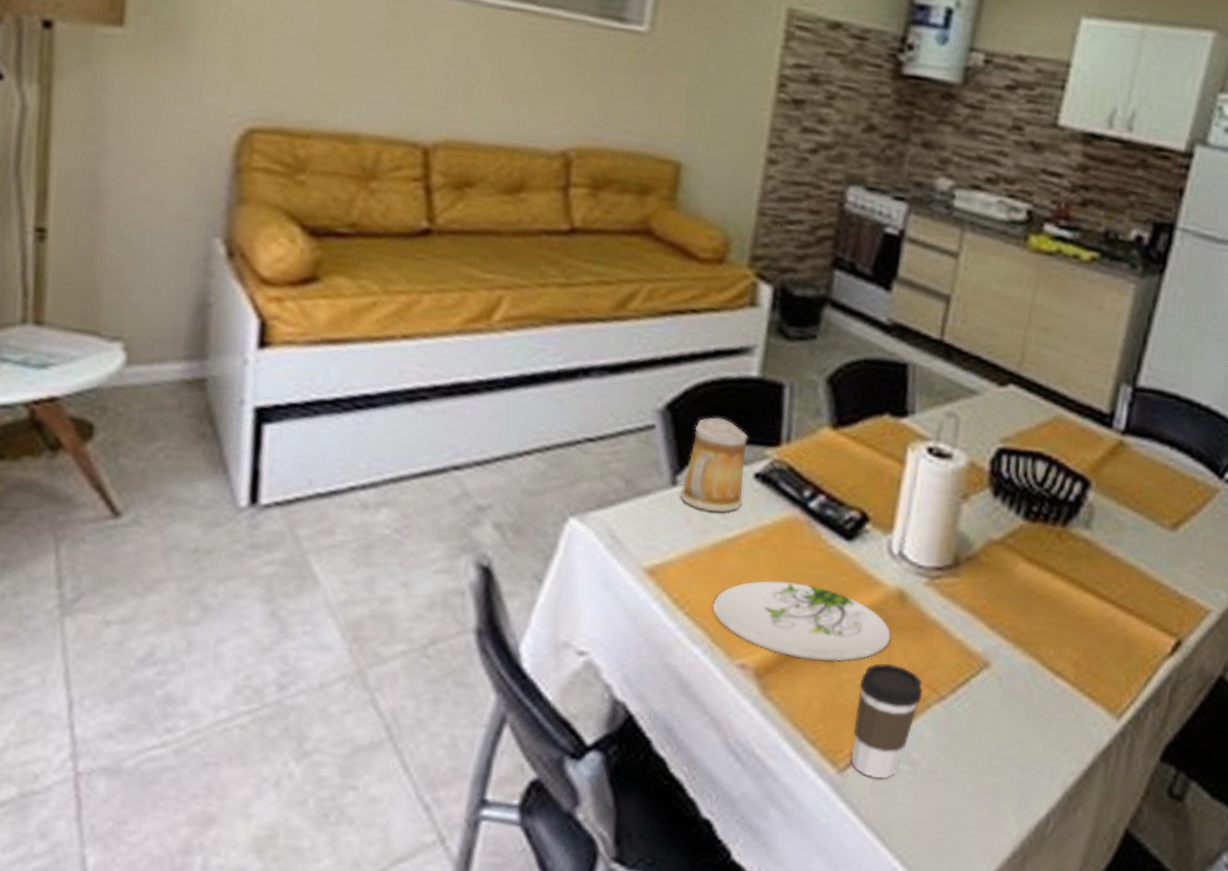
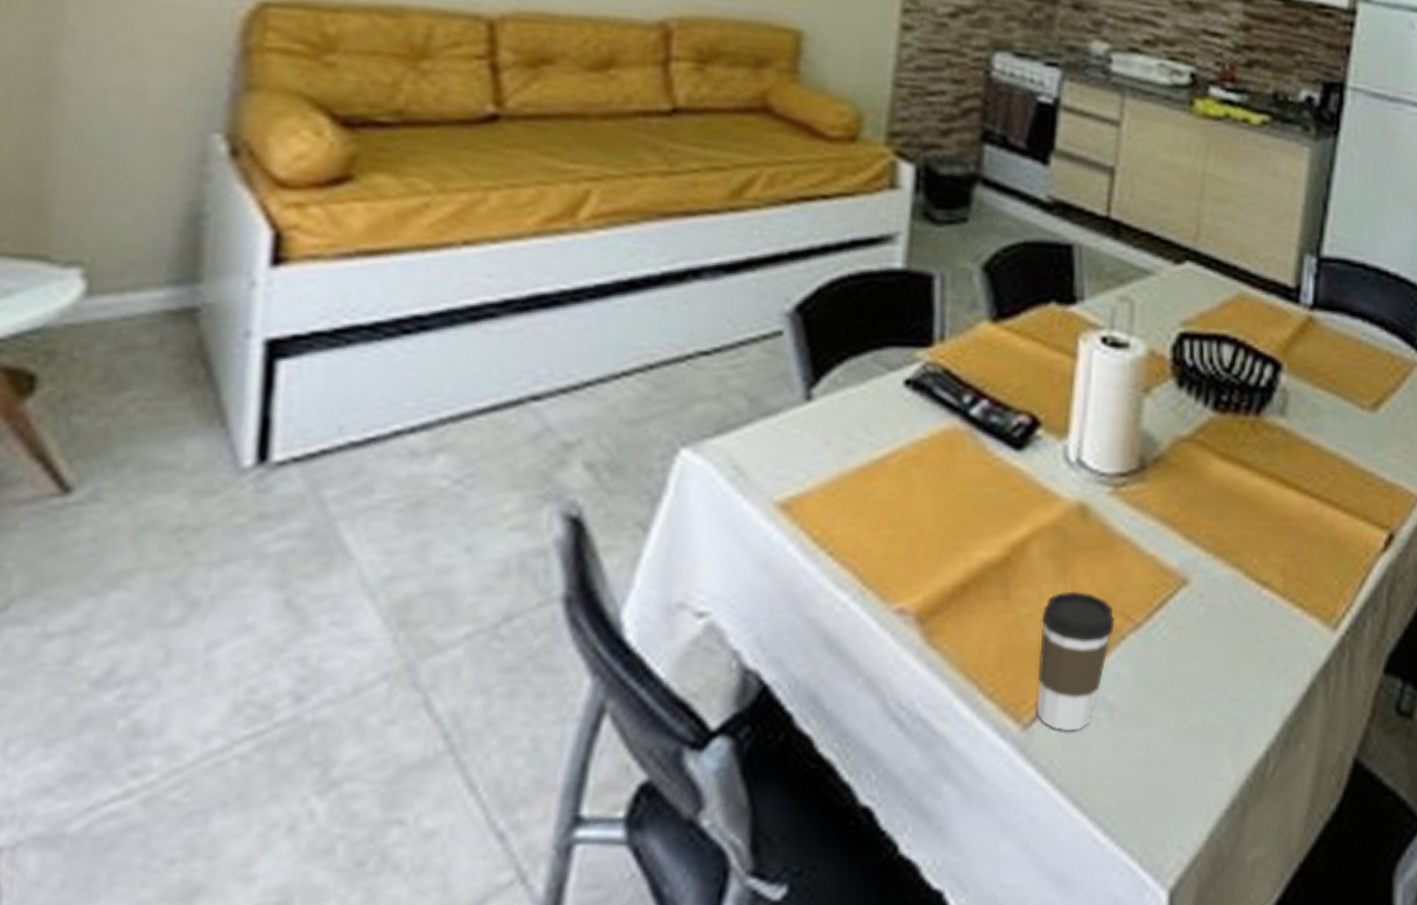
mug: present [679,417,748,513] -> none [816,317,894,429]
plate: present [713,580,891,662] -> none [862,504,1074,596]

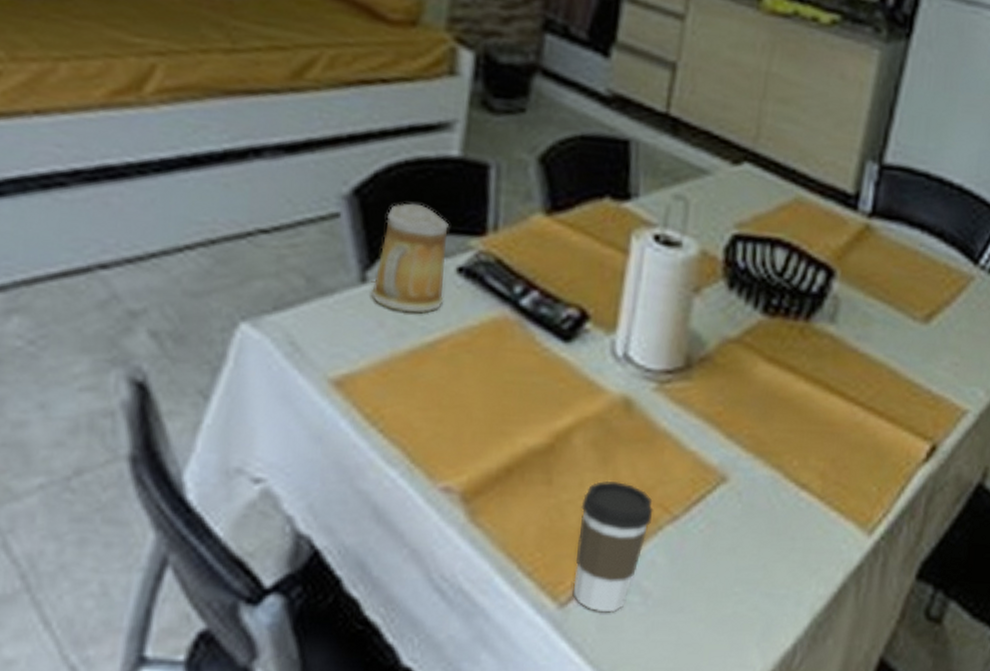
mug: none [816,317,894,429] -> present [370,203,449,314]

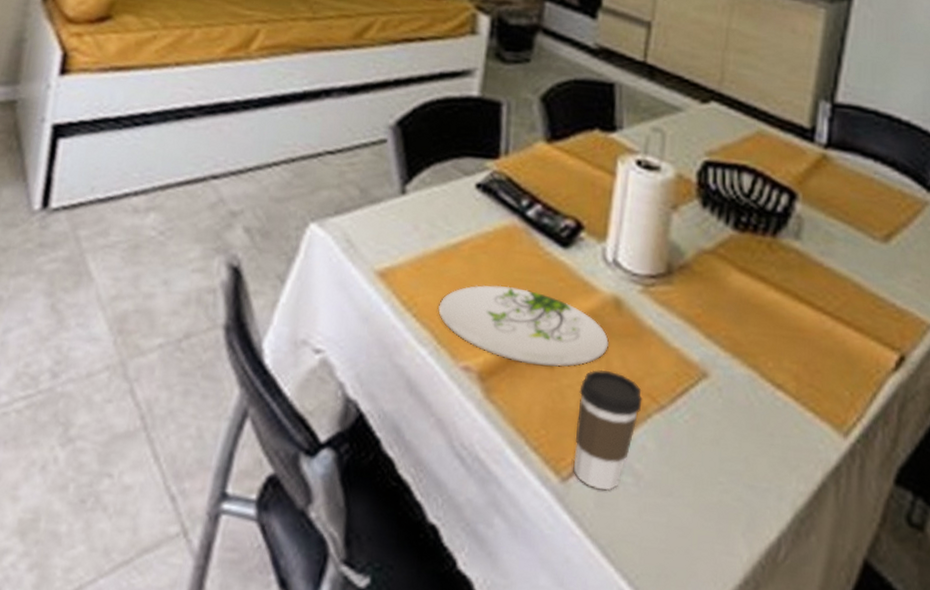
mug: present [370,203,449,314] -> none [408,132,470,220]
plate: none [411,389,617,481] -> present [438,285,609,367]

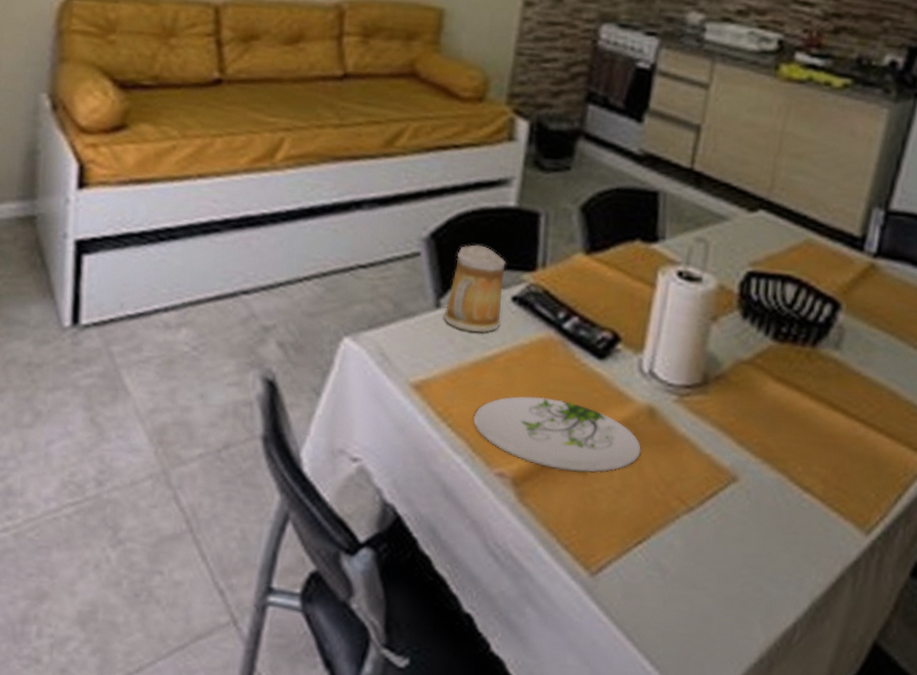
mug: none [408,132,470,220] -> present [443,244,506,333]
coffee cup: present [574,370,643,491] -> none [603,475,672,584]

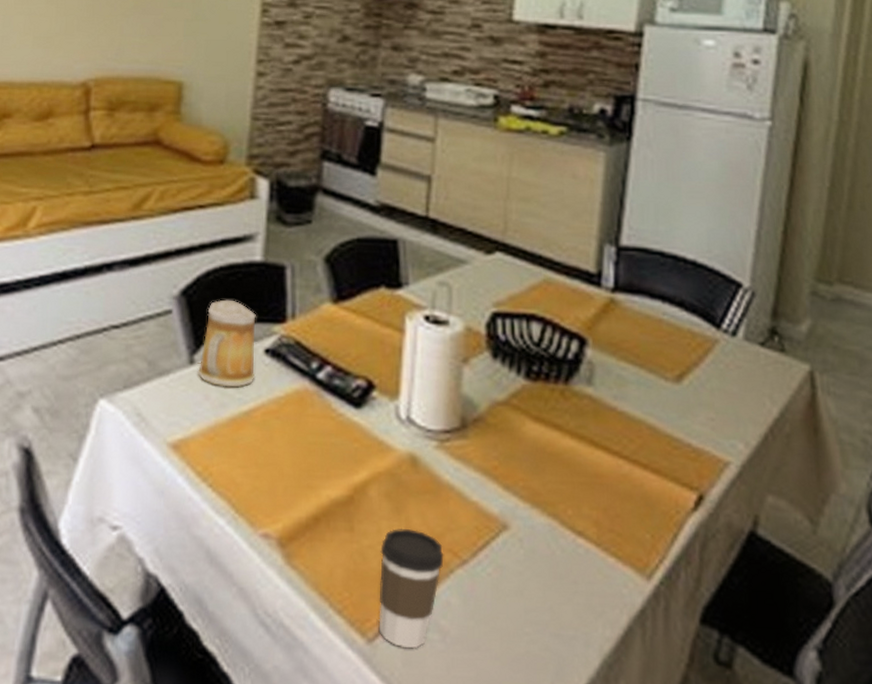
plate: present [473,396,642,473] -> none [234,450,407,529]
coffee cup: none [603,475,672,584] -> present [379,529,444,649]

